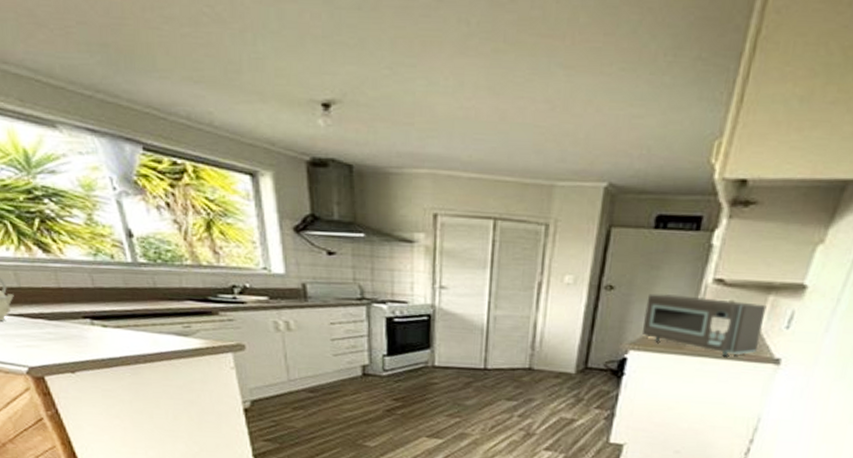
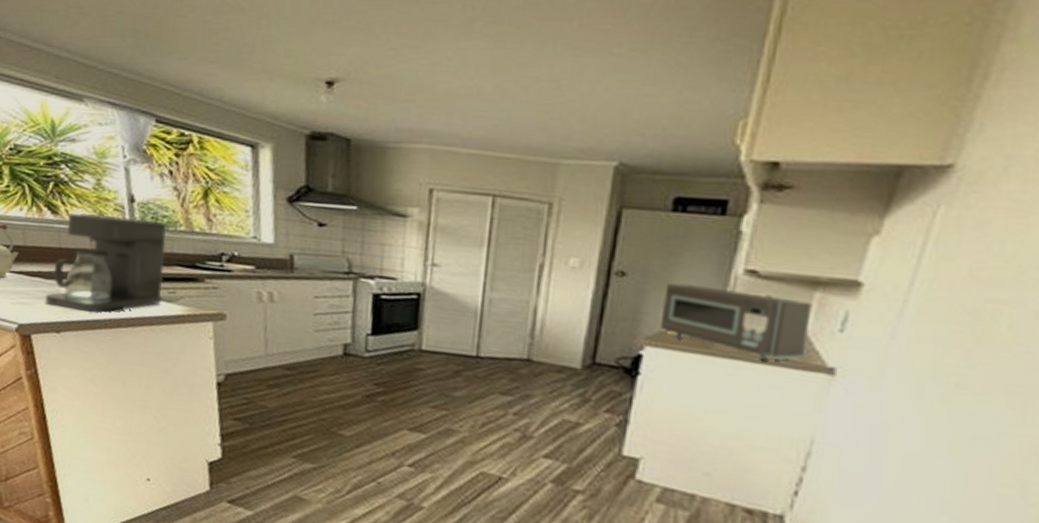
coffee maker: none [52,250,178,351] -> present [45,212,166,312]

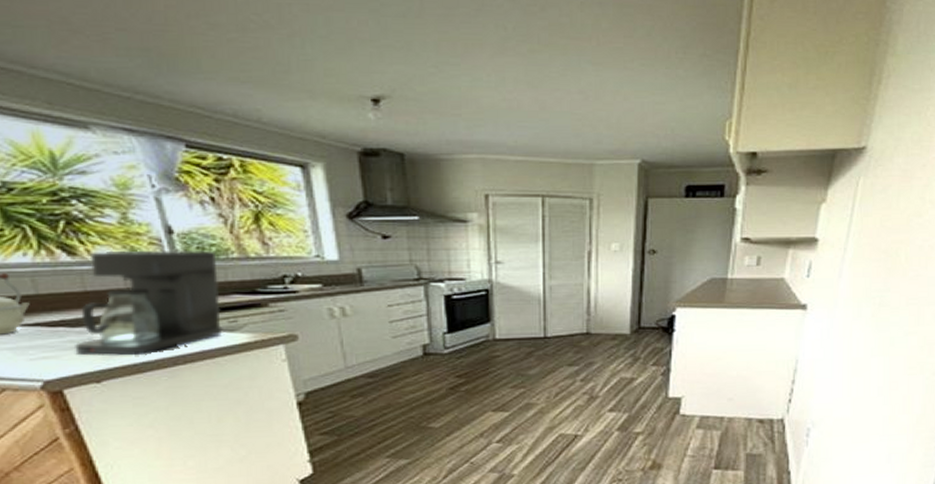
microwave: present [659,282,813,361] -> none [685,254,788,306]

